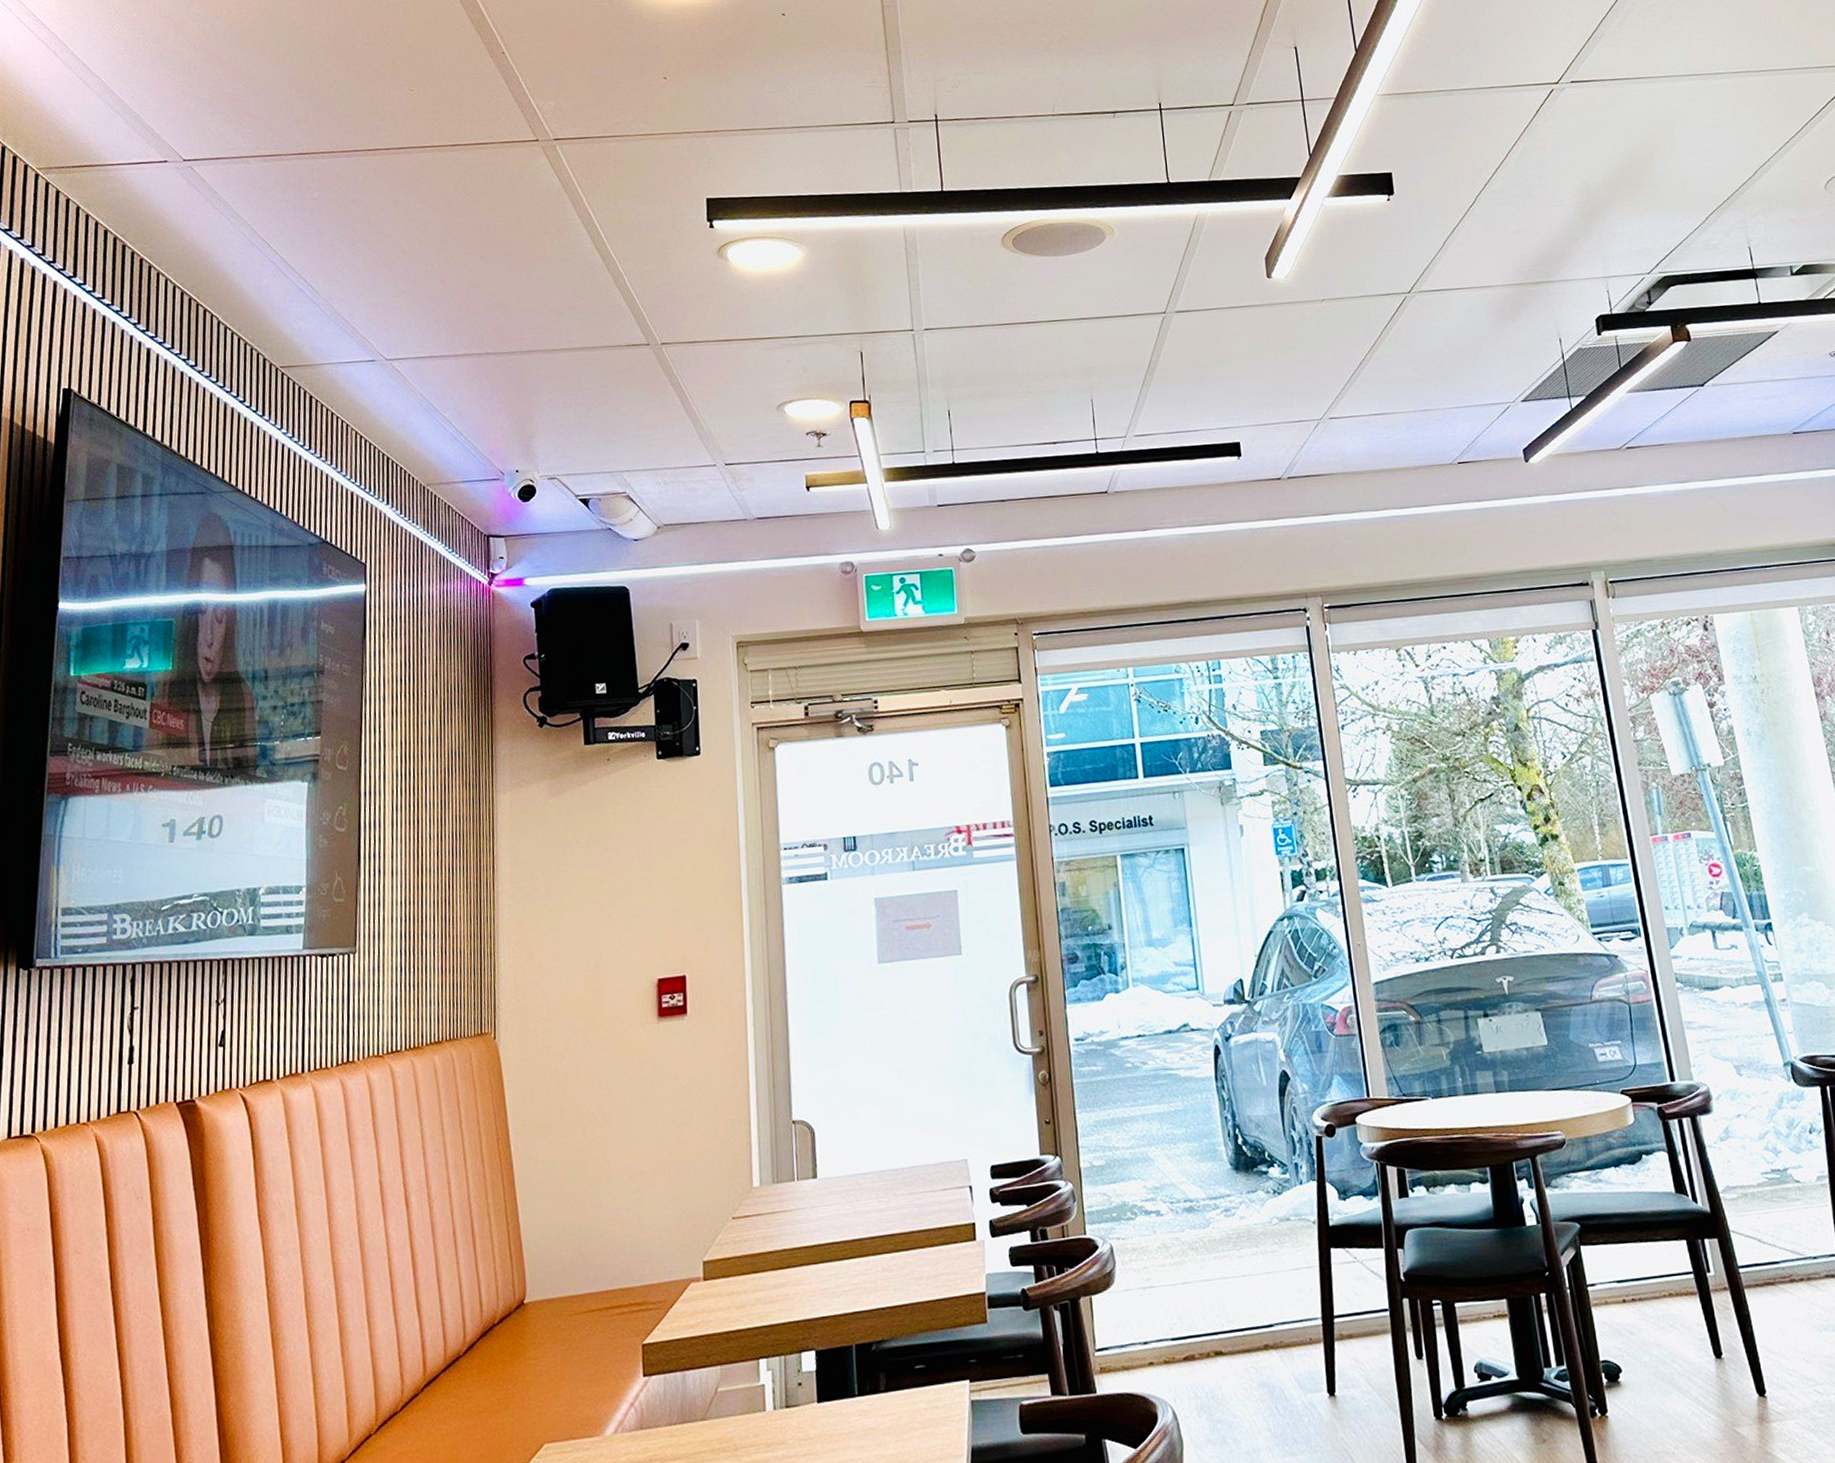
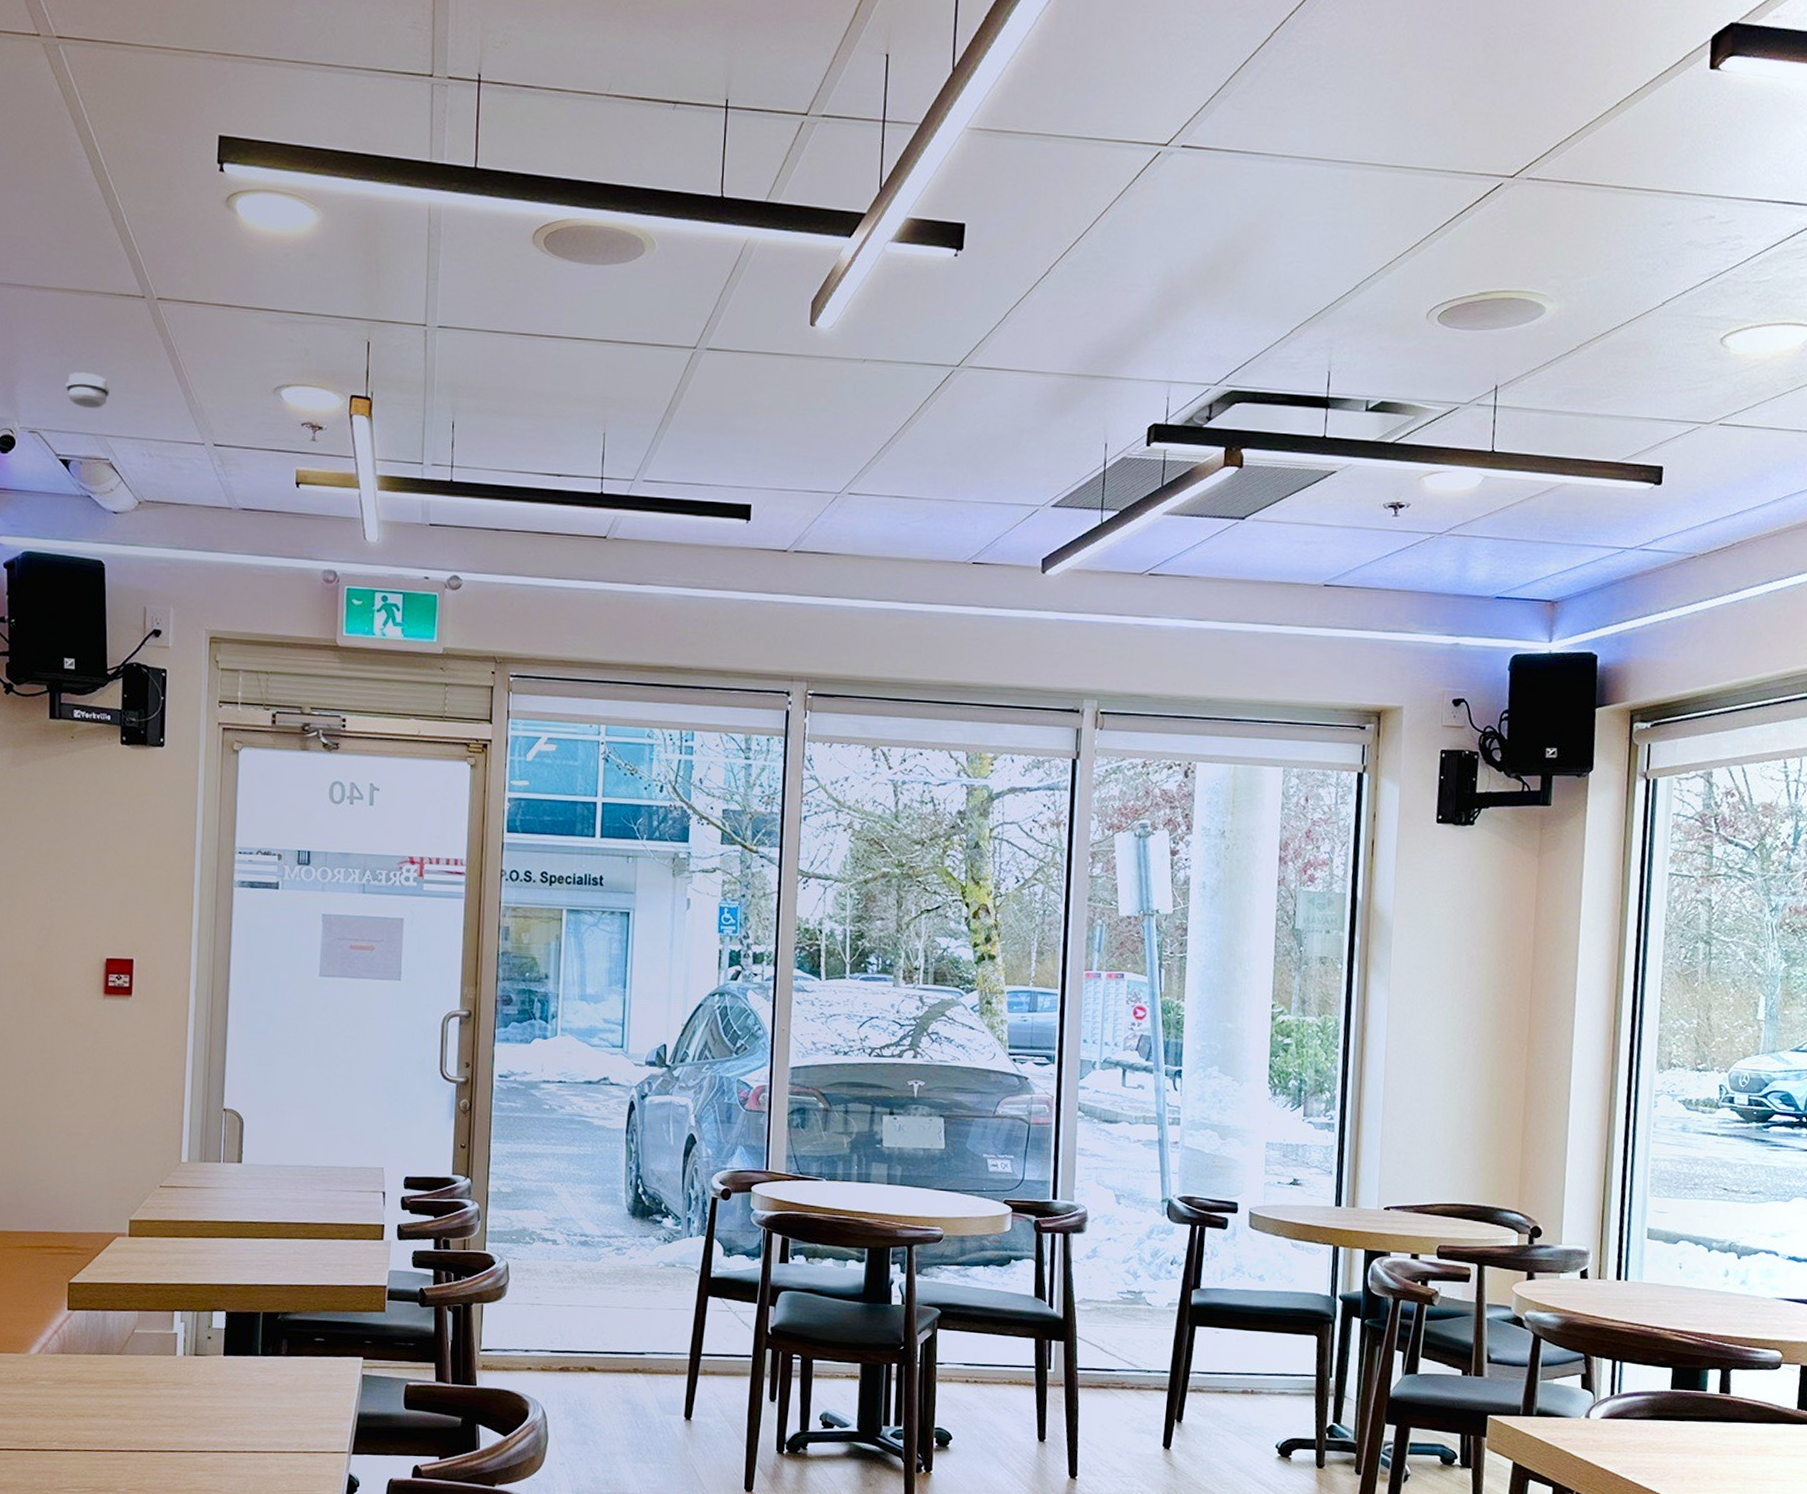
smoke detector: none [581,418,622,450] -> present [66,372,109,408]

